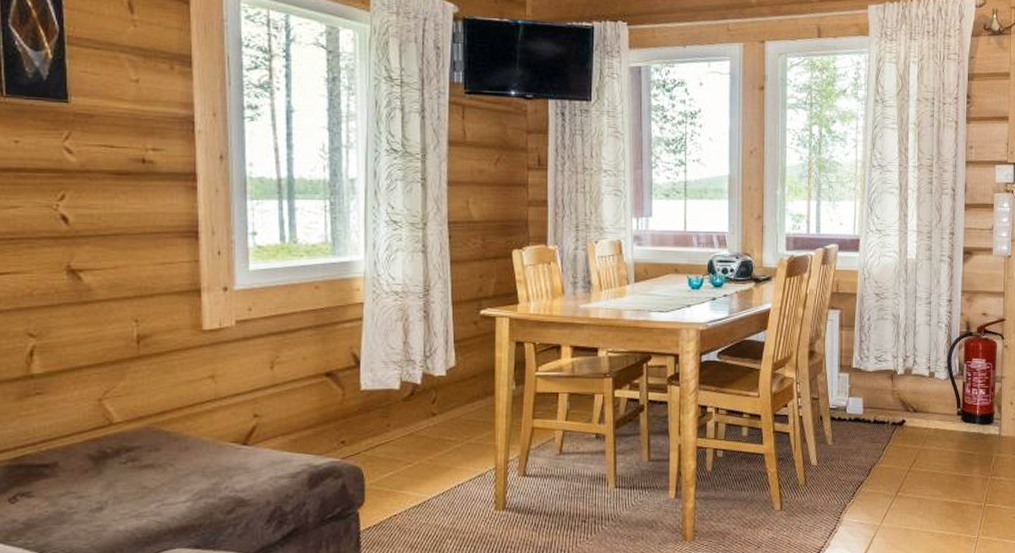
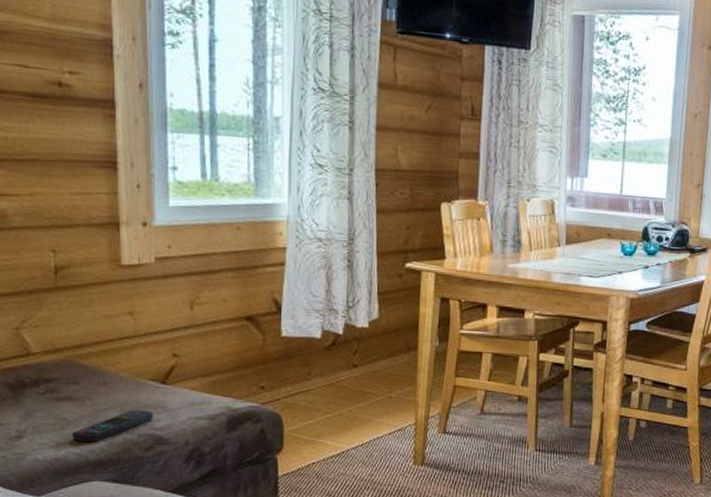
remote control: none [153,472,235,510] -> present [72,409,154,443]

